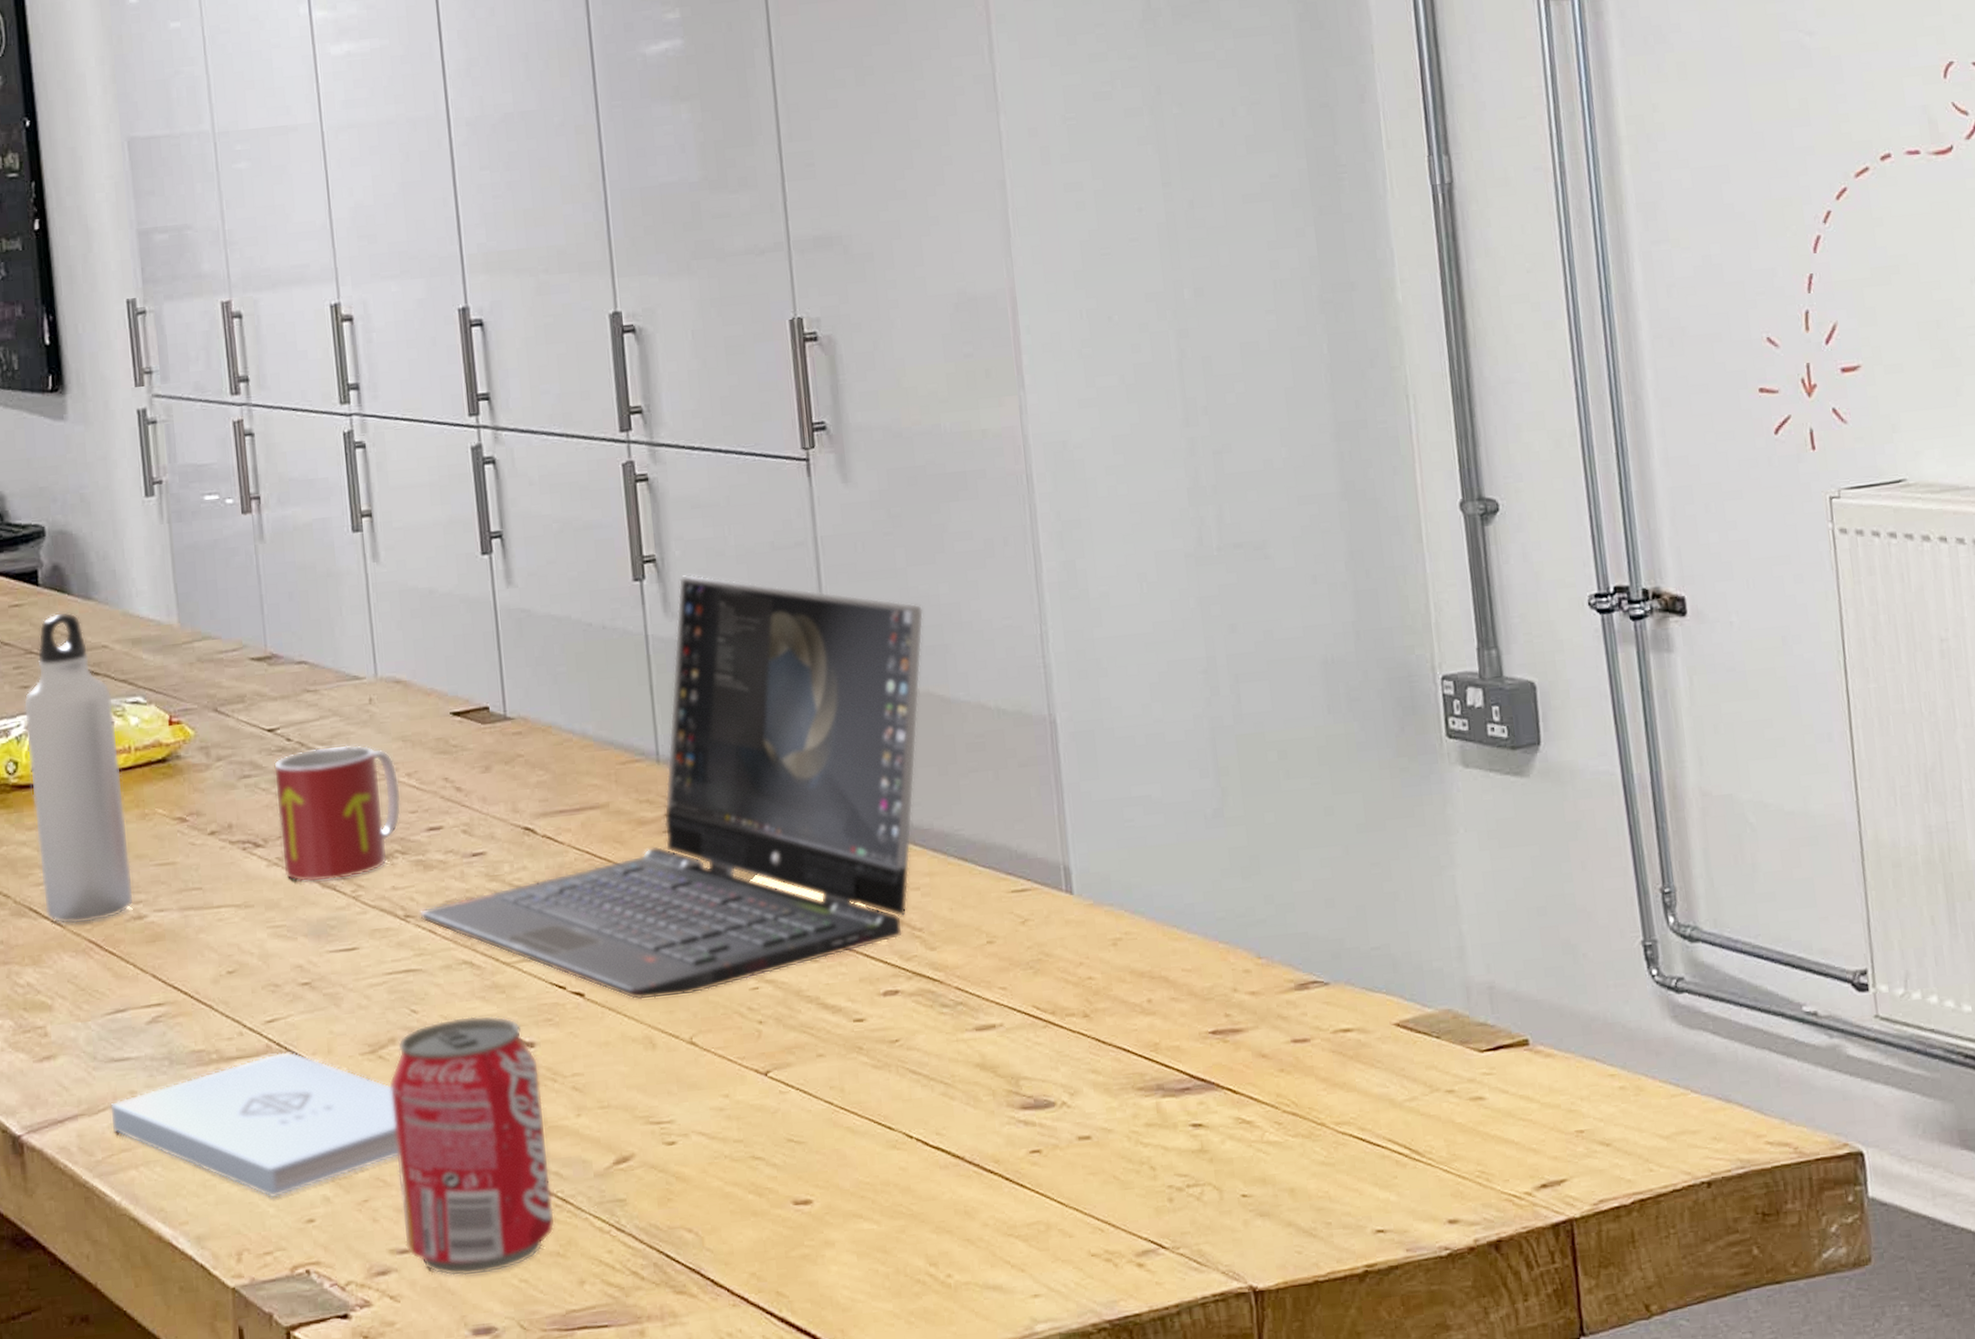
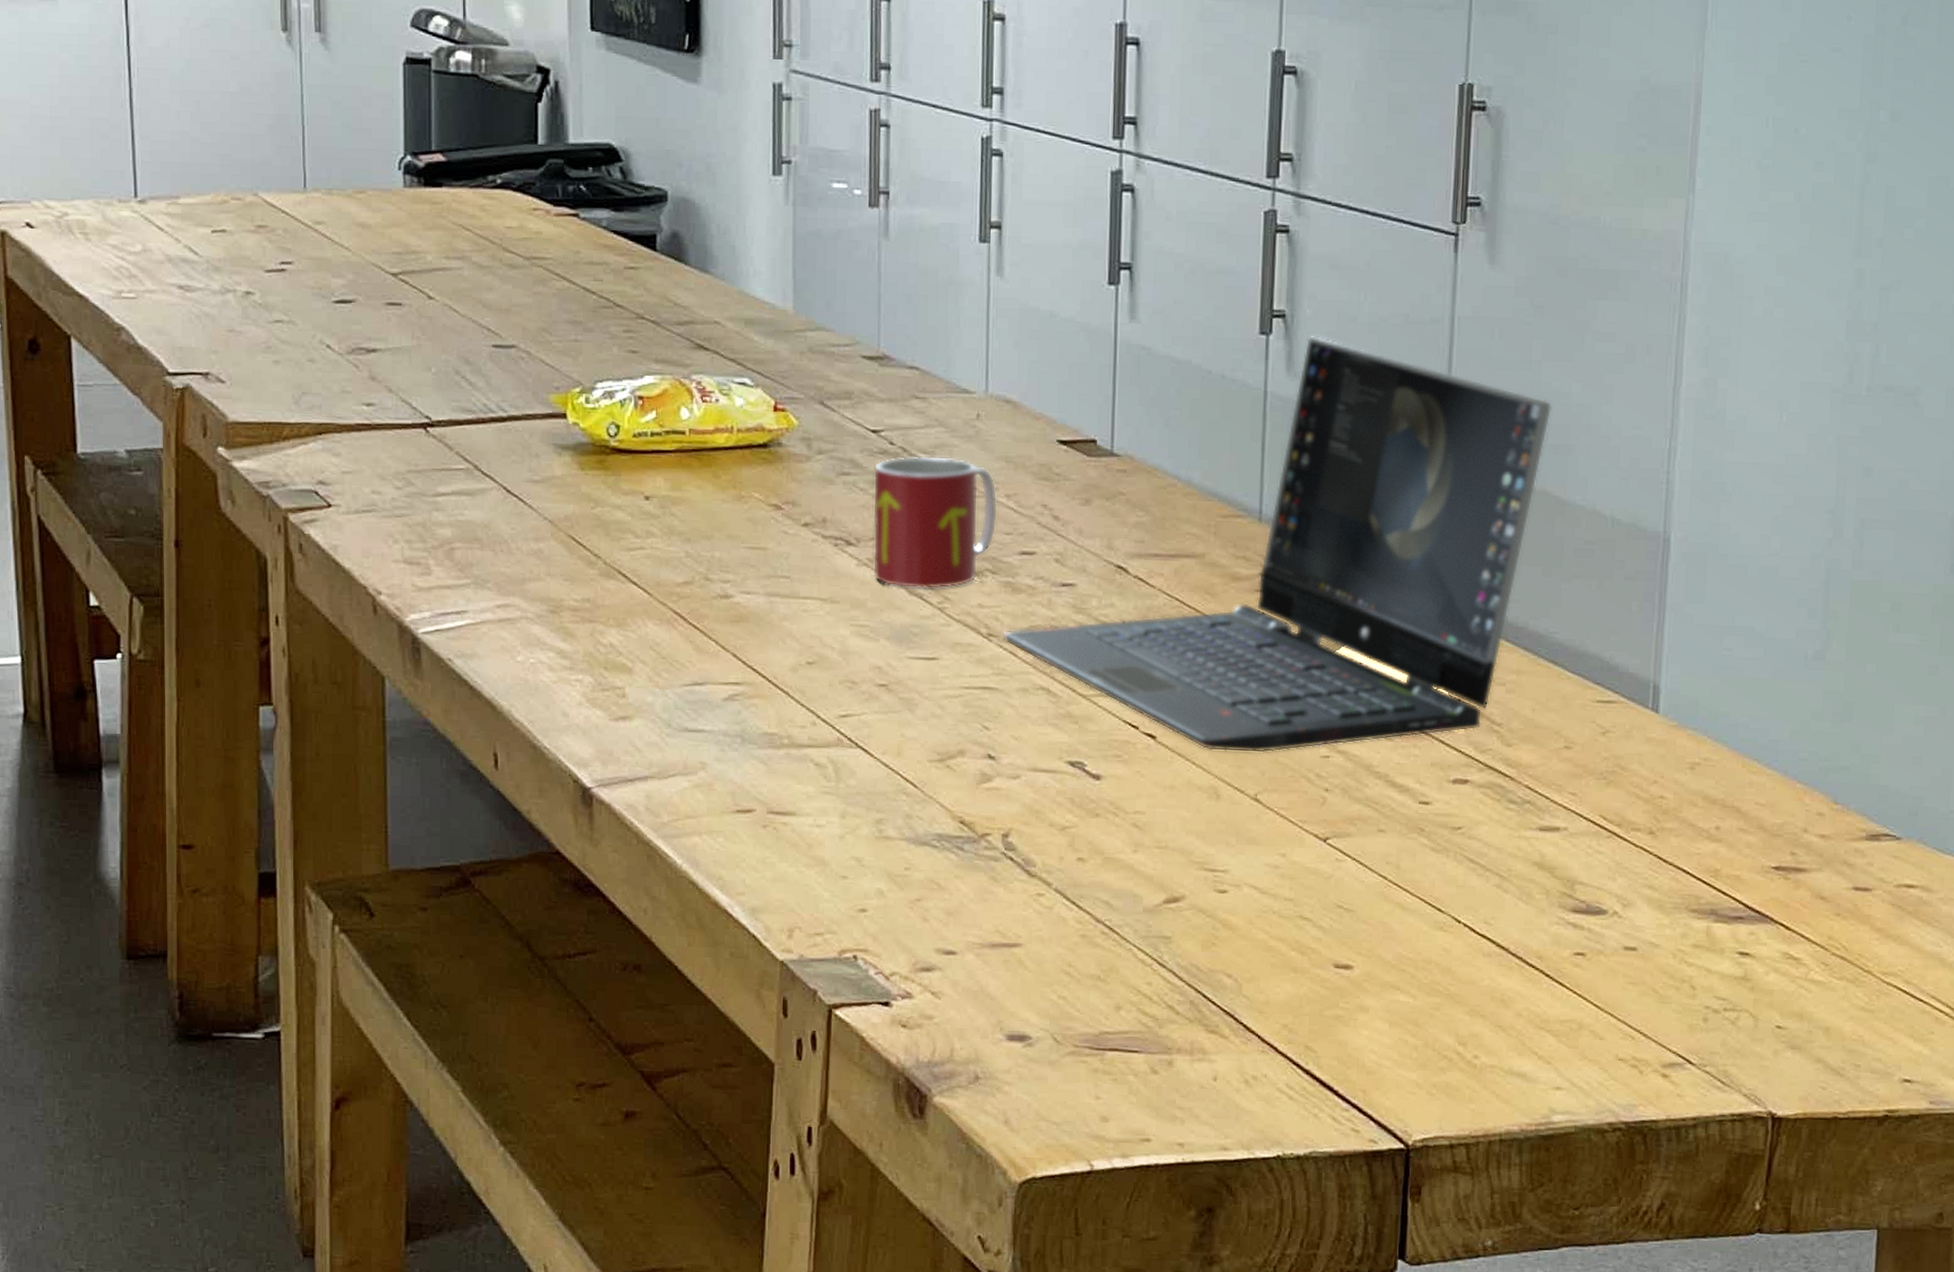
water bottle: present [23,612,132,925] -> none [630,282,722,594]
notepad: present [109,1052,399,1198] -> none [679,747,956,884]
beverage can: present [388,1015,555,1276] -> none [951,740,1103,986]

